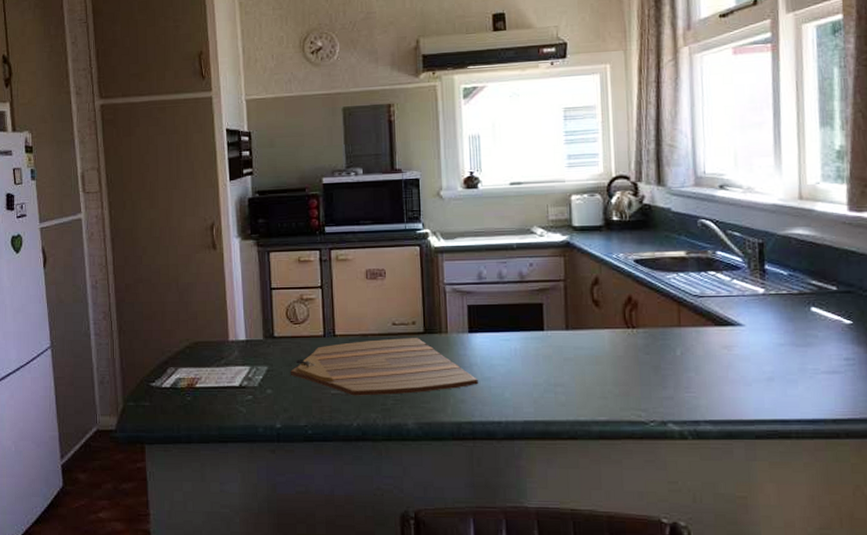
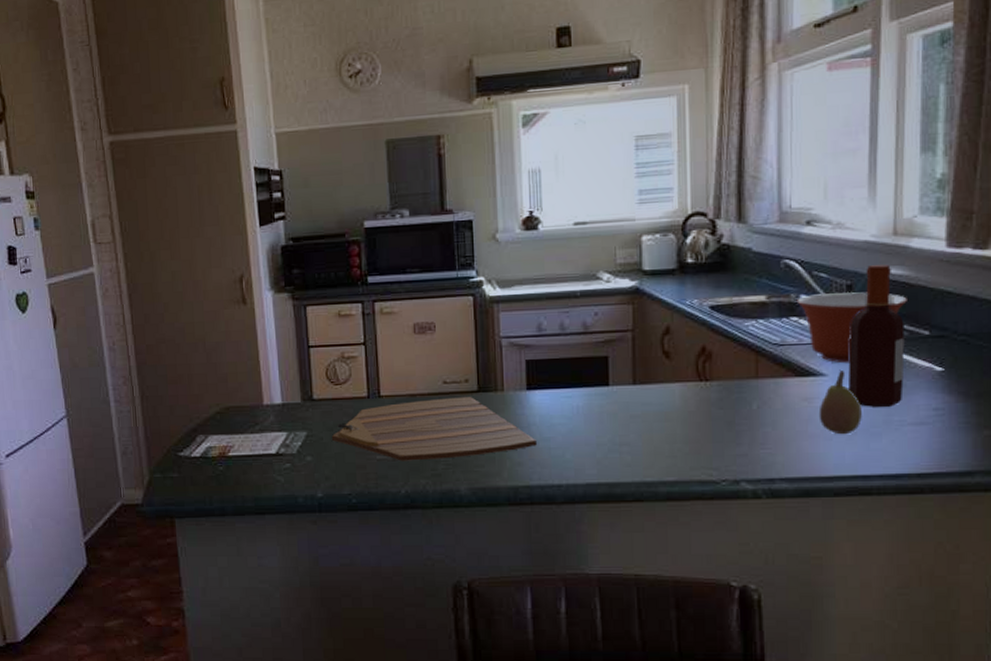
mixing bowl: none [713,250,815,315] -> present [796,292,907,363]
fruit: none [738,321,778,381] -> present [818,371,862,435]
bottle: none [763,226,815,356] -> present [848,265,905,407]

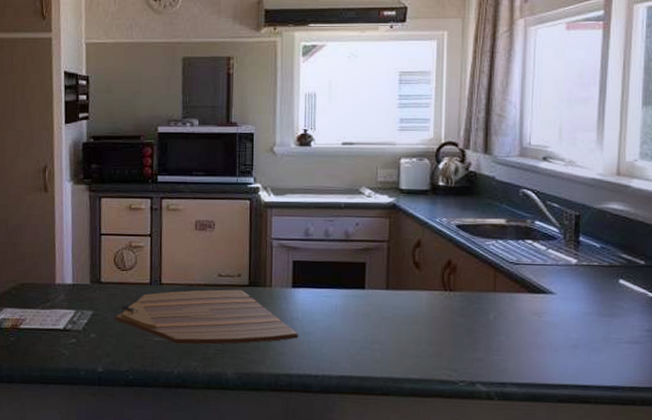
mixing bowl: present [796,292,907,363] -> none [532,221,627,284]
fruit: present [818,371,862,435] -> none [547,291,584,348]
bottle: present [848,265,905,407] -> none [574,200,624,325]

